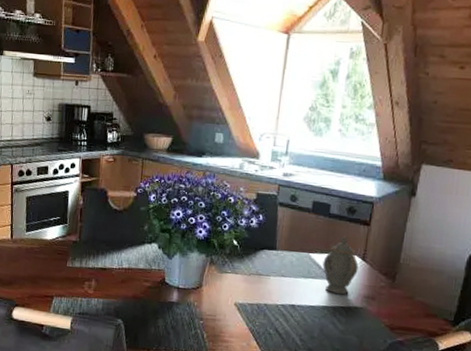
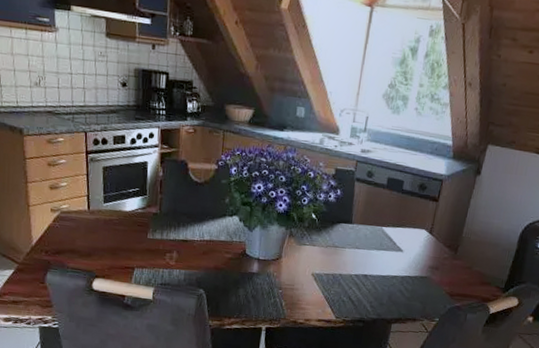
teapot: present [322,236,359,295] -> none [393,211,426,266]

